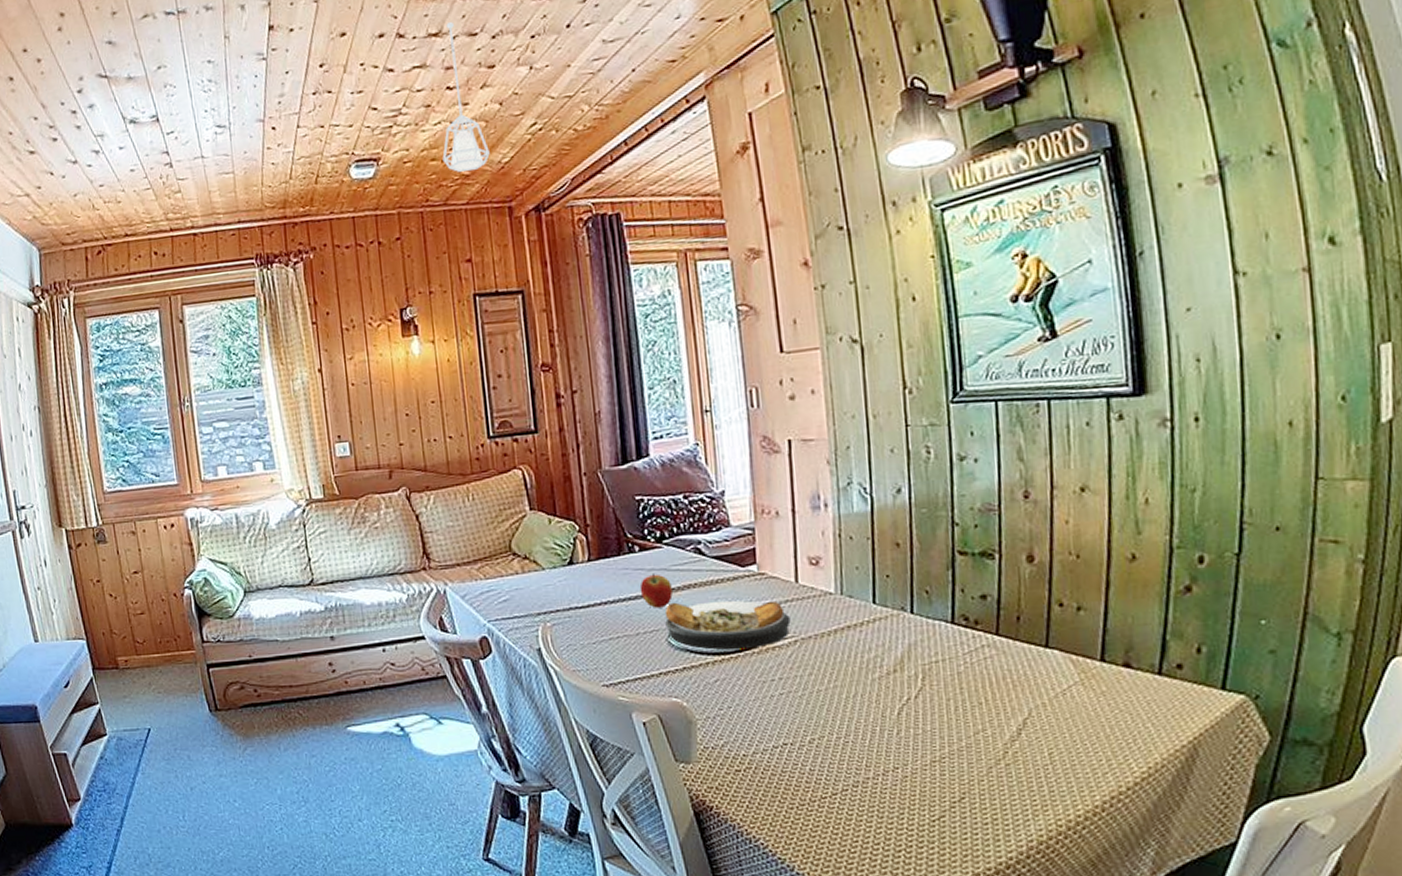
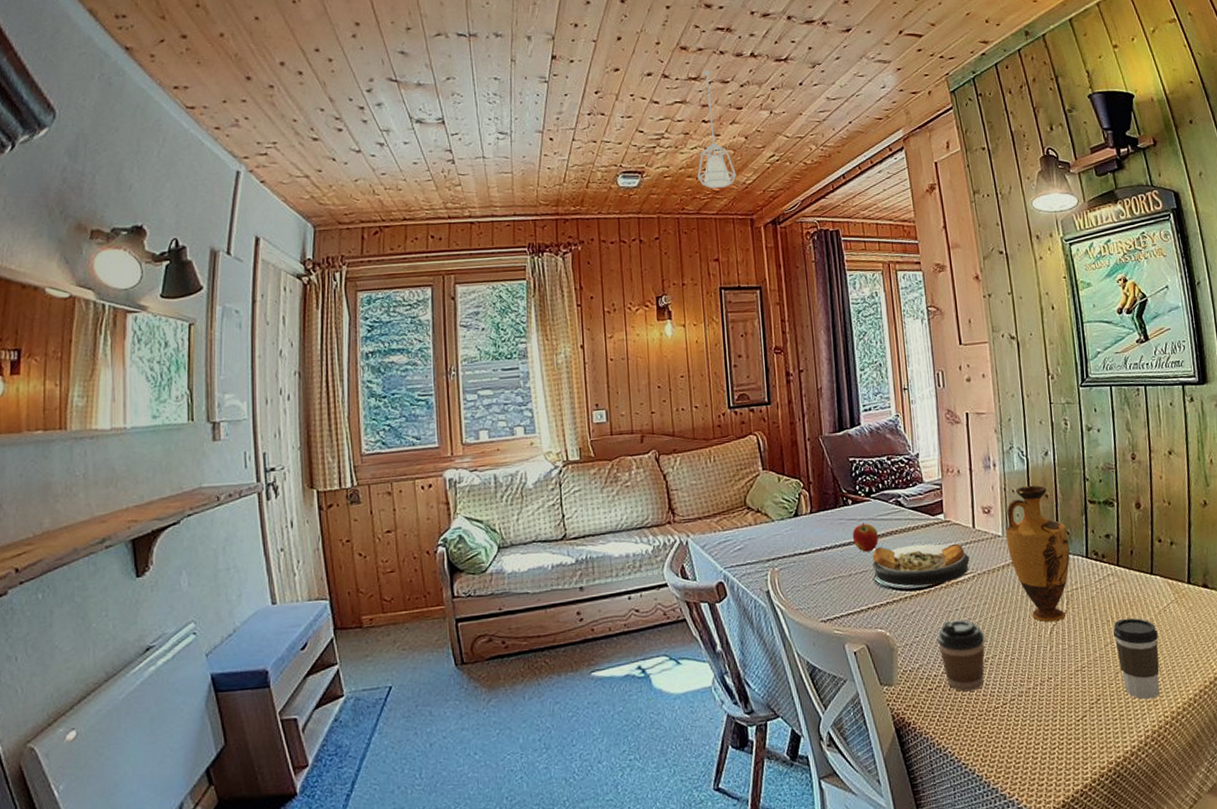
coffee cup: none [746,691,810,777] -> present [936,619,985,692]
vase: none [840,530,929,701] -> present [1006,485,1070,622]
coffee cup: none [987,700,1053,803] -> present [1113,617,1160,700]

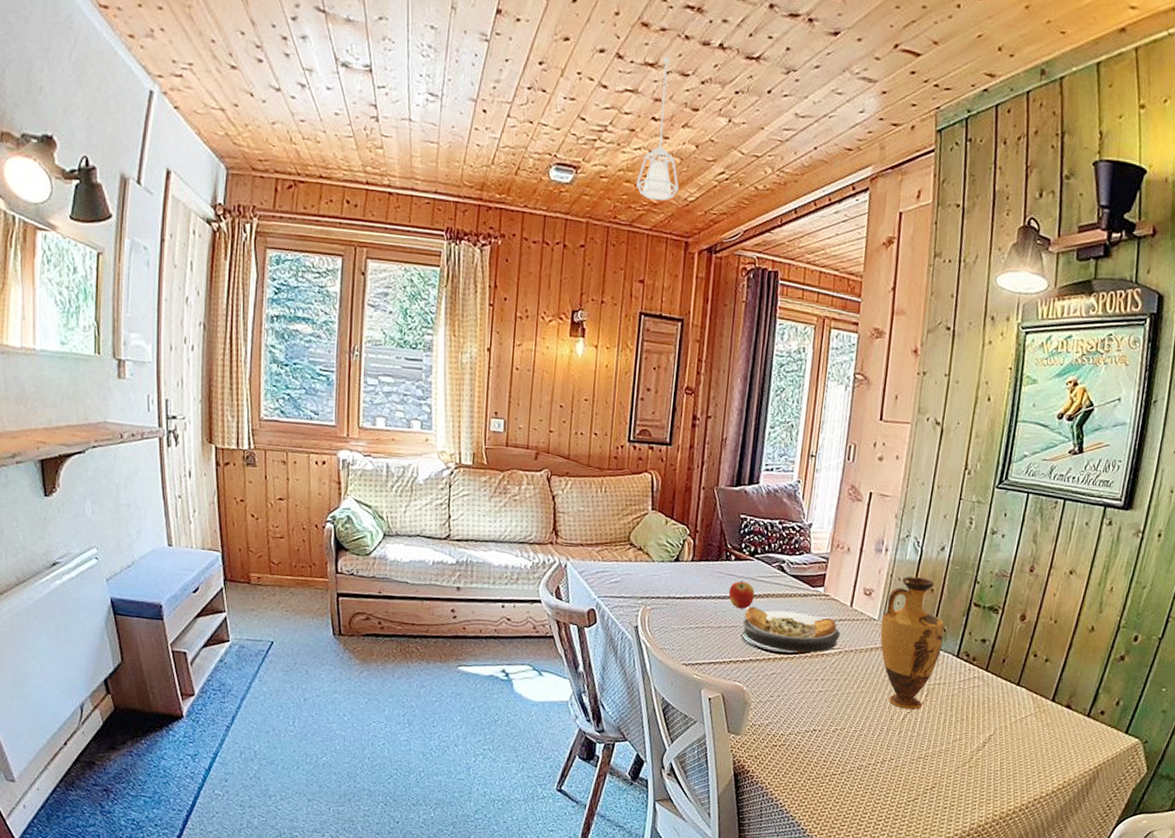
coffee cup: present [936,619,985,692] -> none [791,687,839,756]
coffee cup: present [1113,617,1160,700] -> none [962,720,1009,798]

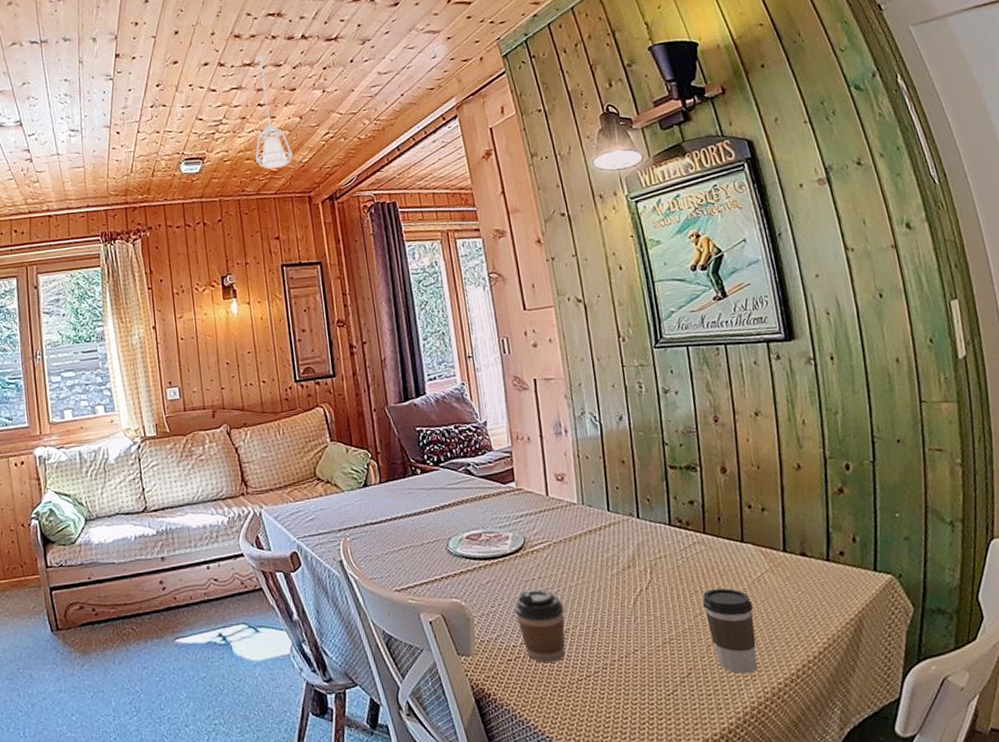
apple: present [728,579,755,609] -> none [422,491,449,522]
plate: present [743,606,840,653] -> none [443,511,545,556]
coffee cup: none [791,687,839,756] -> present [513,589,566,664]
vase: present [880,576,945,710] -> none [581,451,652,593]
coffee cup: none [962,720,1009,798] -> present [702,588,758,675]

